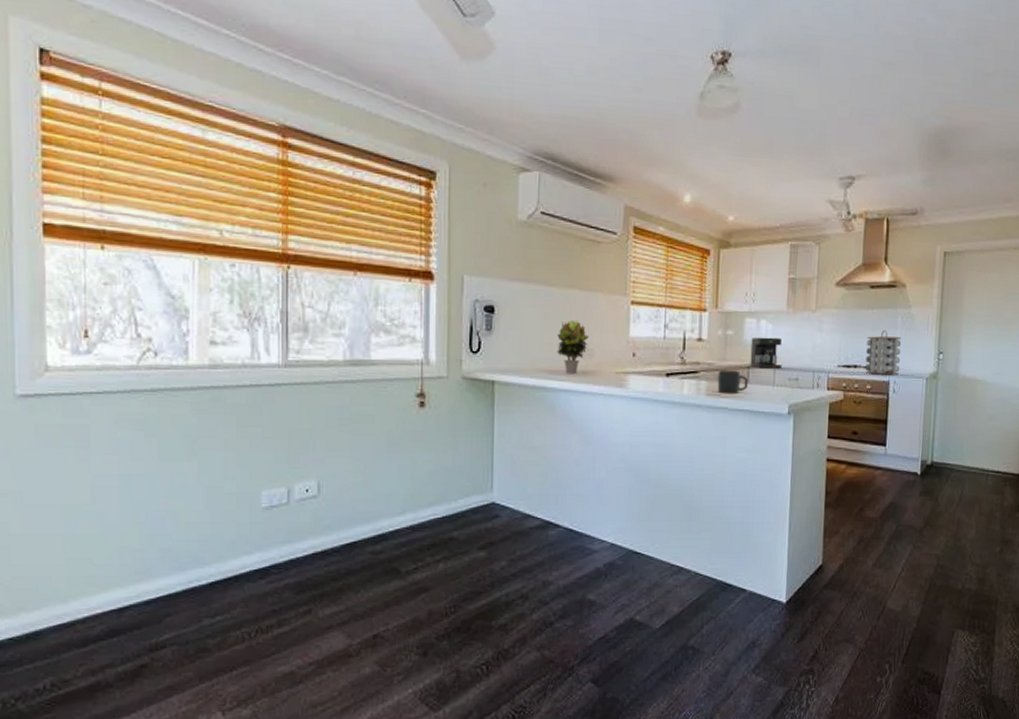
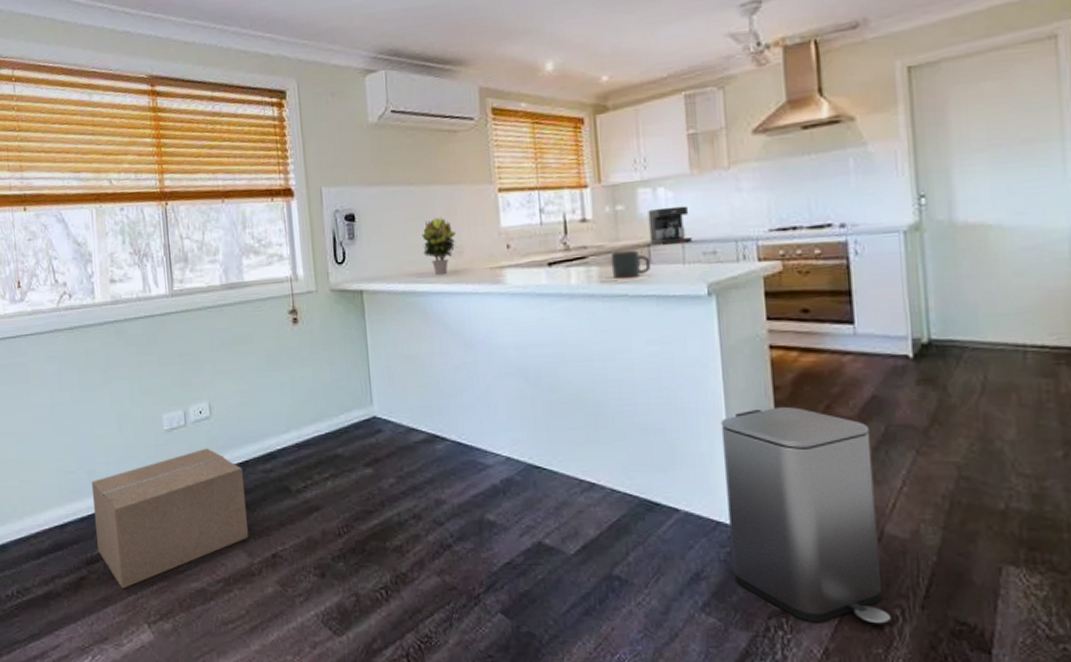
cardboard box: none [164,527,350,676] -> present [91,448,249,589]
pedal bin: none [779,509,886,678] -> present [720,407,891,624]
spice rack: present [865,330,902,375] -> none [806,178,862,236]

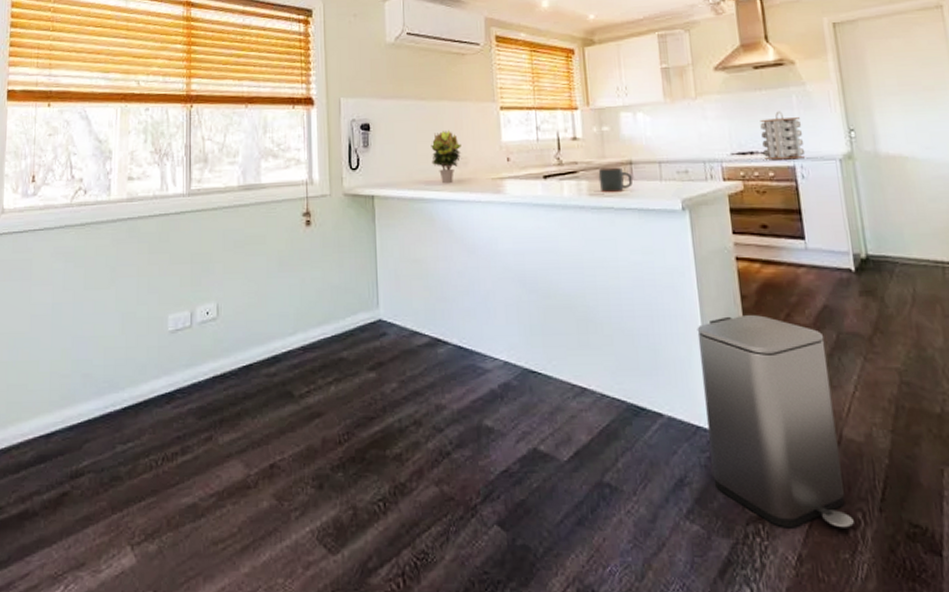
cardboard box: present [91,448,249,589] -> none [84,350,248,506]
coffee maker: present [648,205,693,245] -> none [629,129,668,163]
spice rack: none [806,178,862,236] -> present [760,111,806,160]

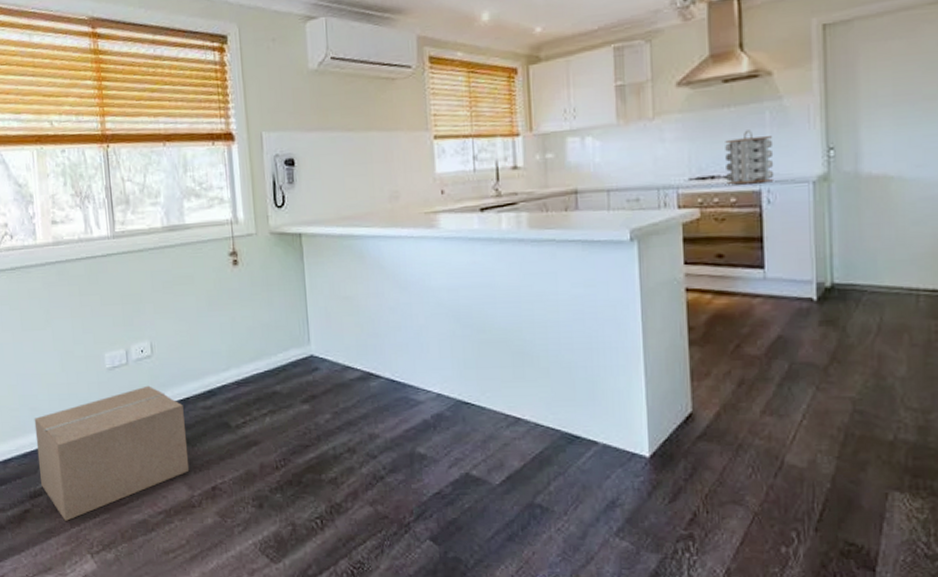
cardboard box: none [84,350,248,506] -> present [34,385,190,521]
potted plant: present [431,129,462,184] -> none [359,162,393,220]
mug: present [598,167,632,193] -> none [539,196,577,225]
pedal bin: present [697,315,854,528] -> none [638,346,787,546]

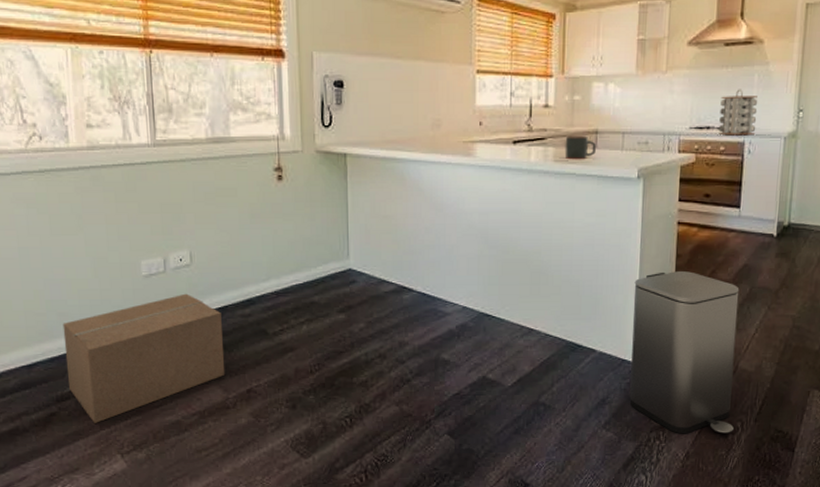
mug: none [539,196,577,225] -> present [564,135,596,160]
pedal bin: none [638,346,787,546] -> present [630,271,740,434]

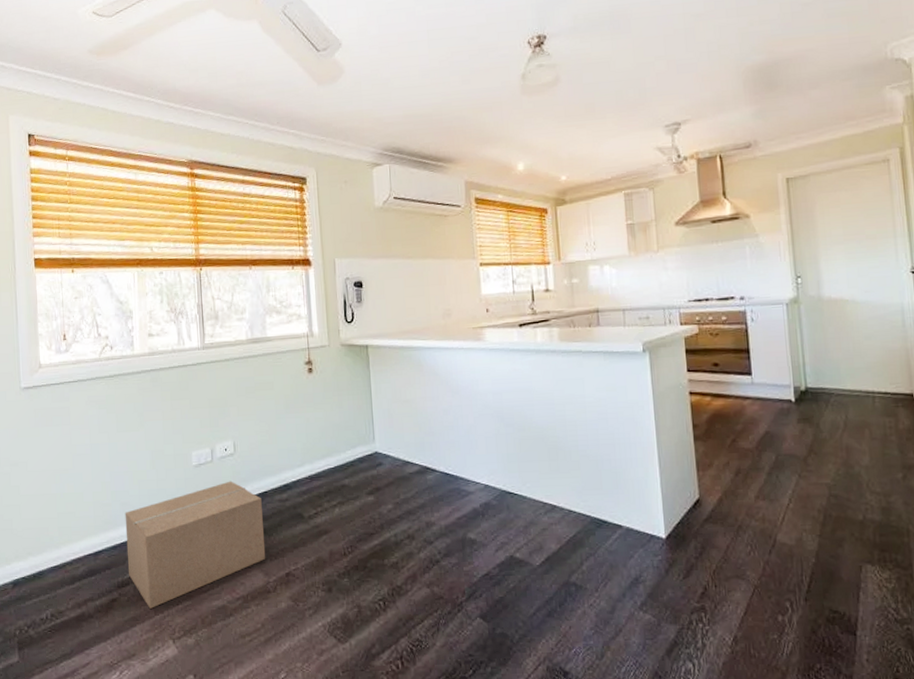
mug: present [564,135,596,160] -> none [568,315,599,339]
pedal bin: present [630,271,740,434] -> none [653,441,783,616]
spice rack: present [718,89,758,136] -> none [715,261,756,306]

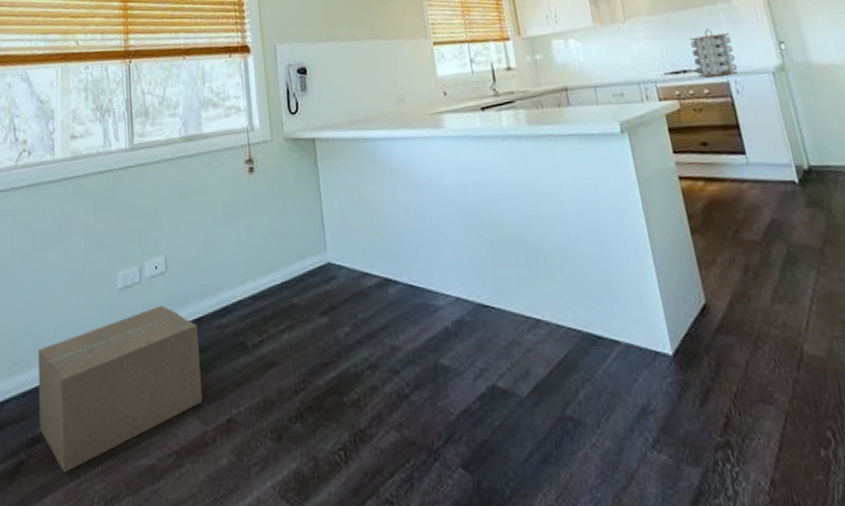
spice rack: none [715,261,756,306] -> present [690,28,739,78]

